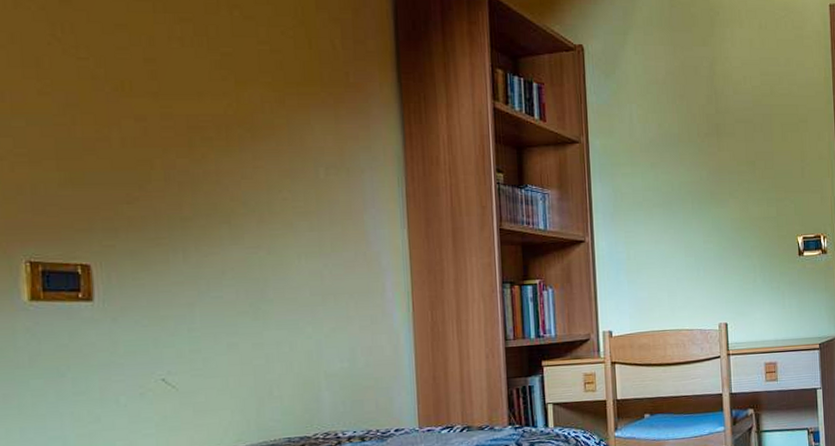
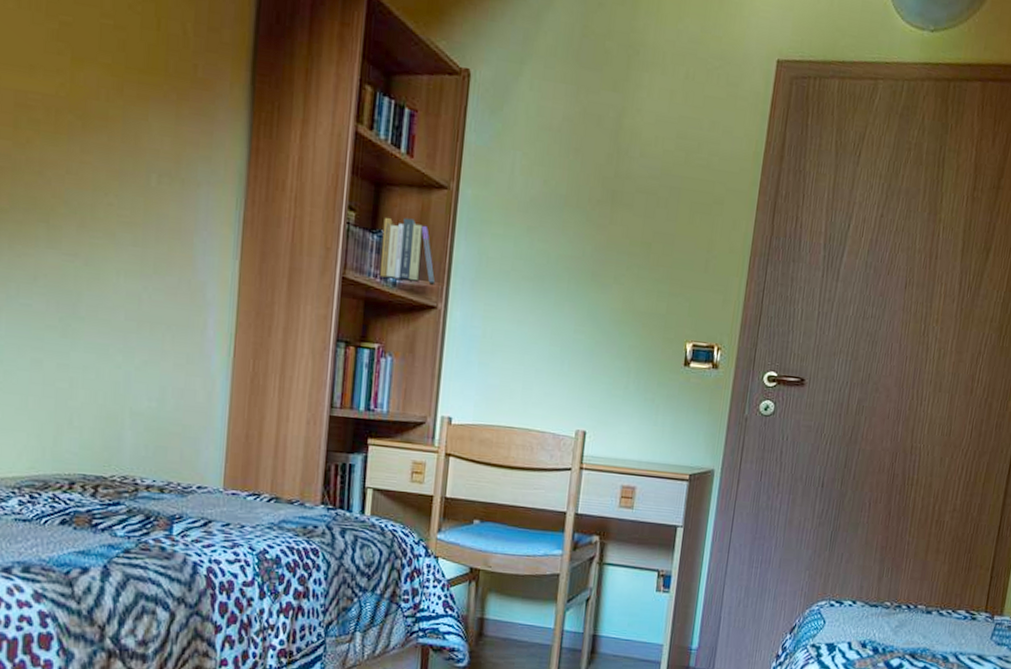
books: none [528,171,581,226] -> present [379,217,436,285]

